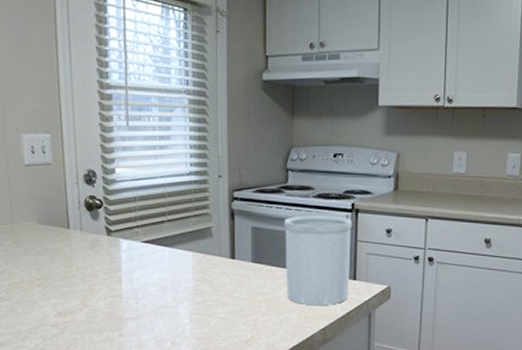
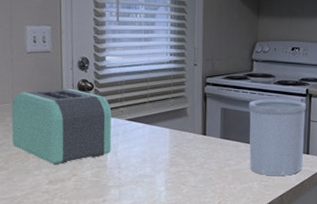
toaster: none [11,207,127,295] -> present [11,89,112,165]

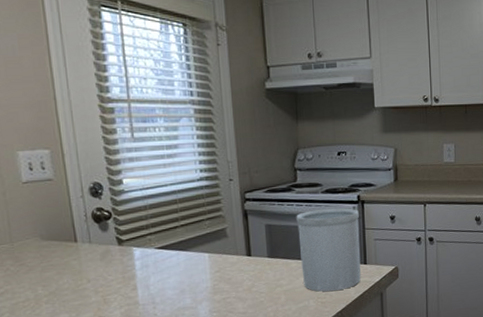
toaster: present [11,89,112,165] -> none [10,220,142,309]

